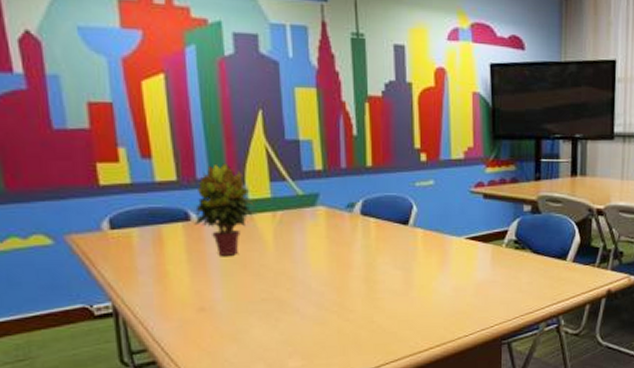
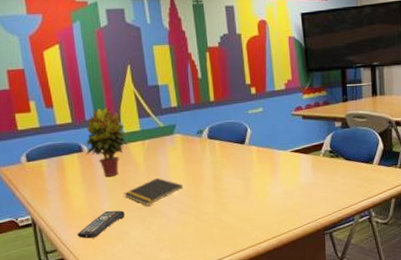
remote control: none [176,300,244,337] -> present [77,210,125,239]
notepad: none [244,261,324,297] -> present [124,177,183,206]

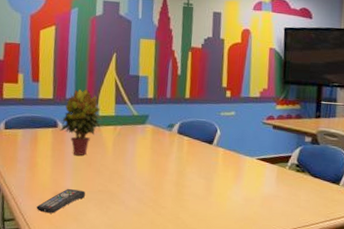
notepad: present [124,177,183,206] -> none [88,163,146,190]

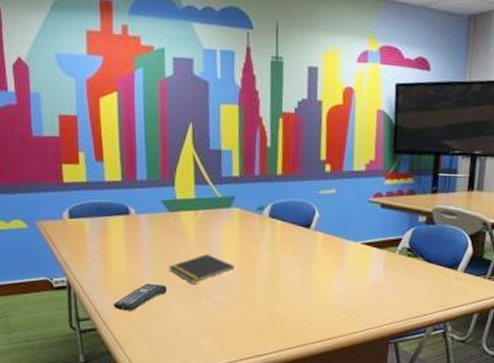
potted plant: present [60,88,103,156] -> none [133,167,182,246]
notepad: none [88,163,146,190] -> present [168,253,234,284]

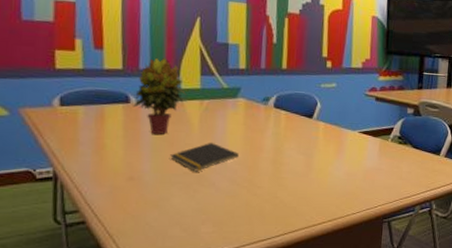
remote control: present [113,283,167,311] -> none [106,172,167,202]
potted plant: none [133,167,182,246] -> present [133,57,187,134]

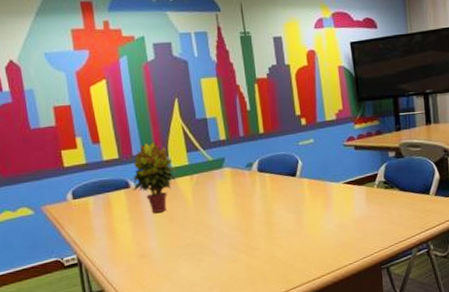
notepad: present [170,142,239,172] -> none [172,213,233,243]

